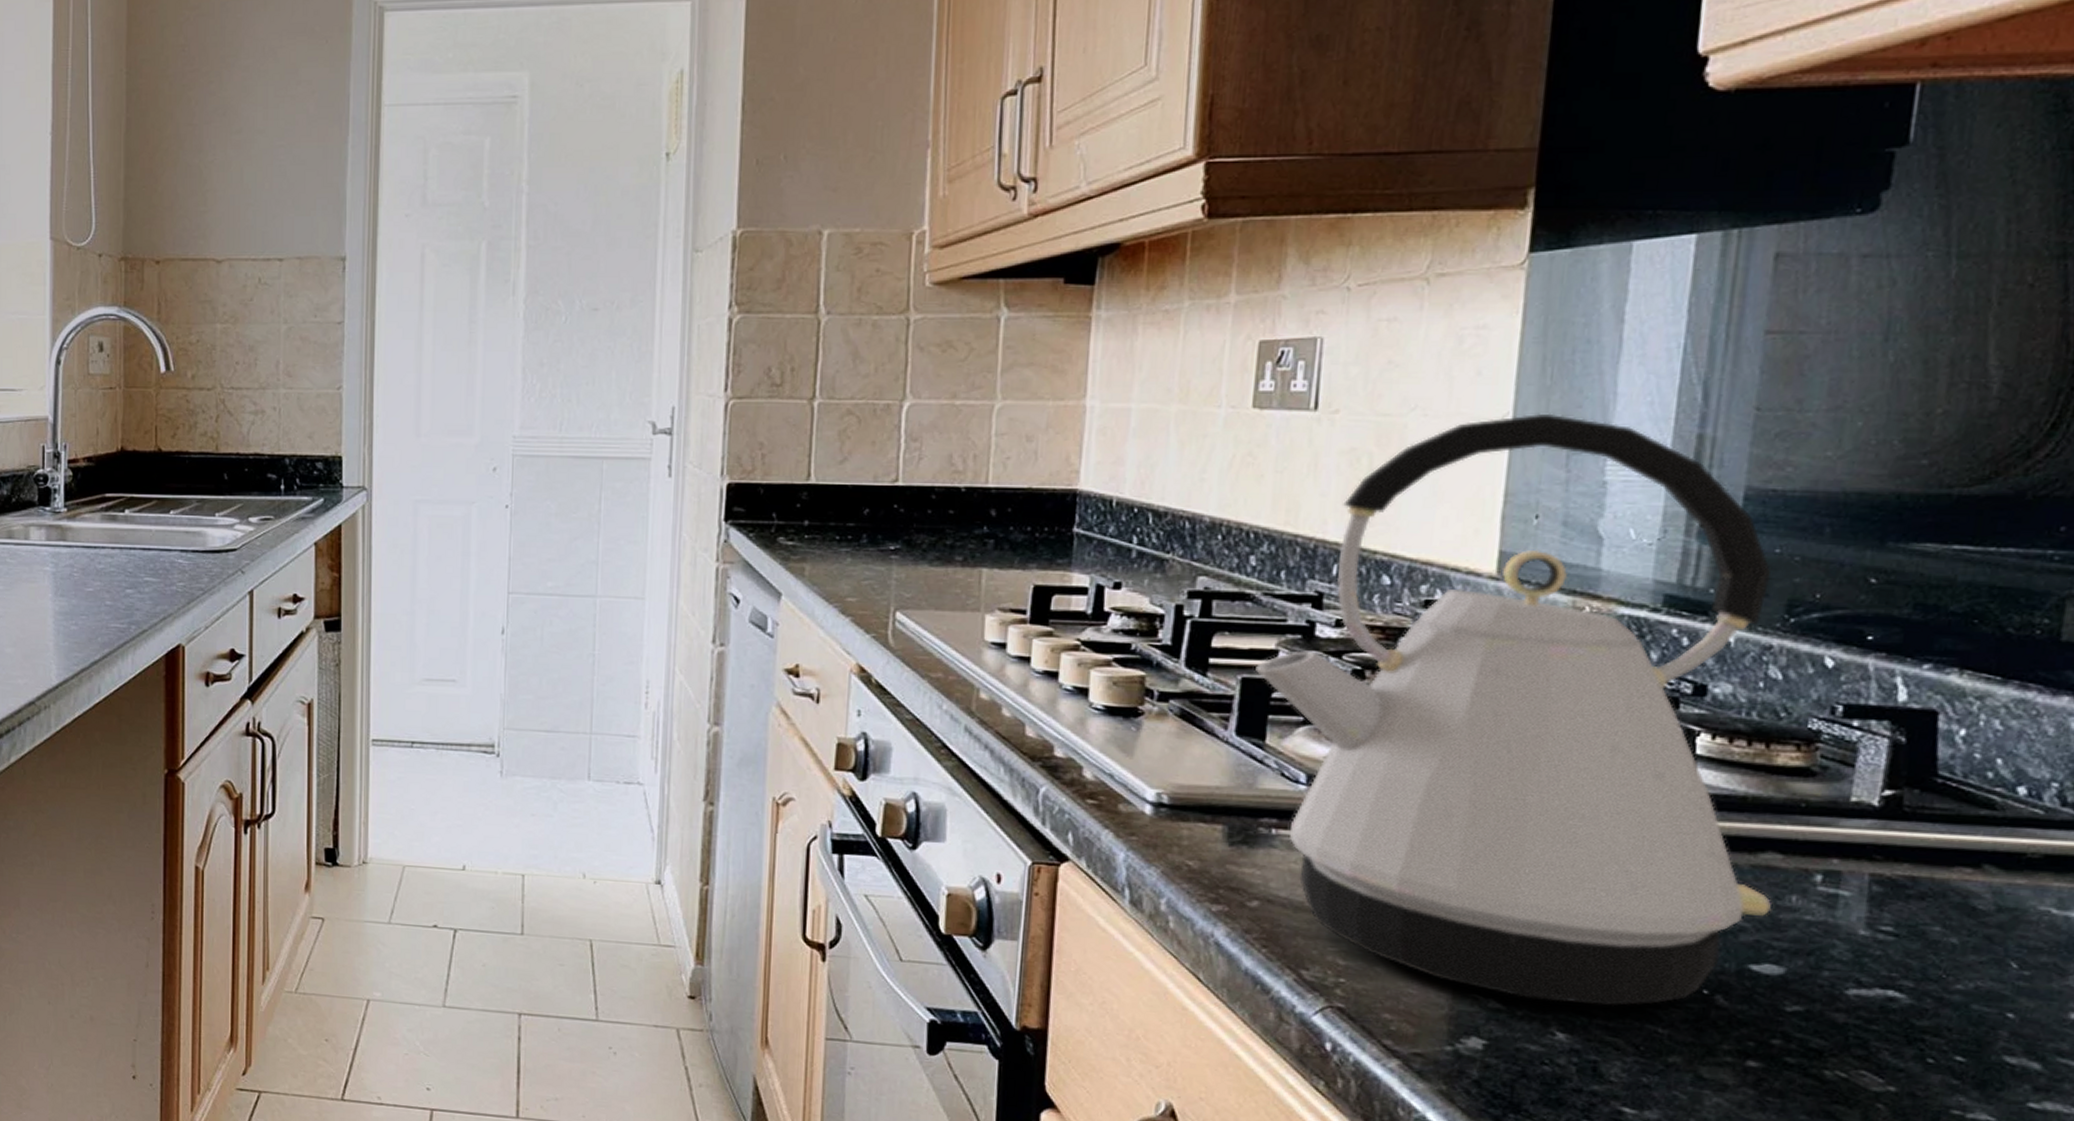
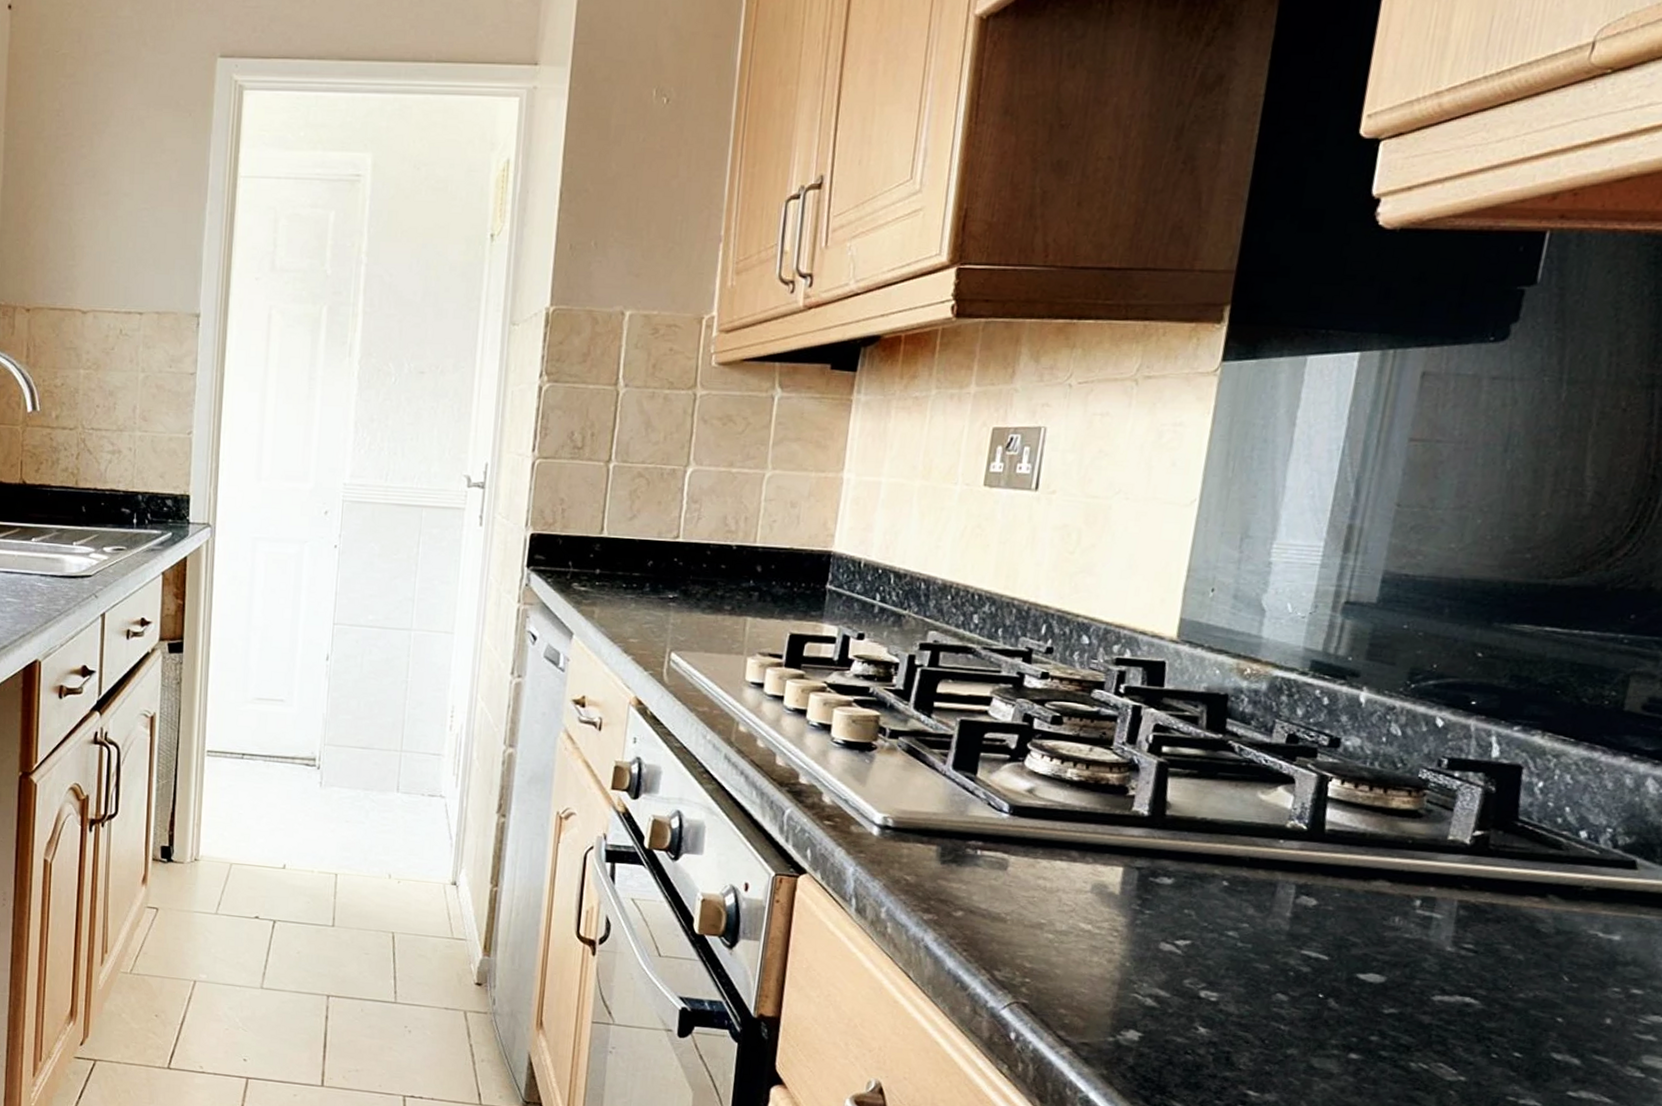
kettle: present [1255,413,1772,1007] -> none [972,501,1399,1007]

